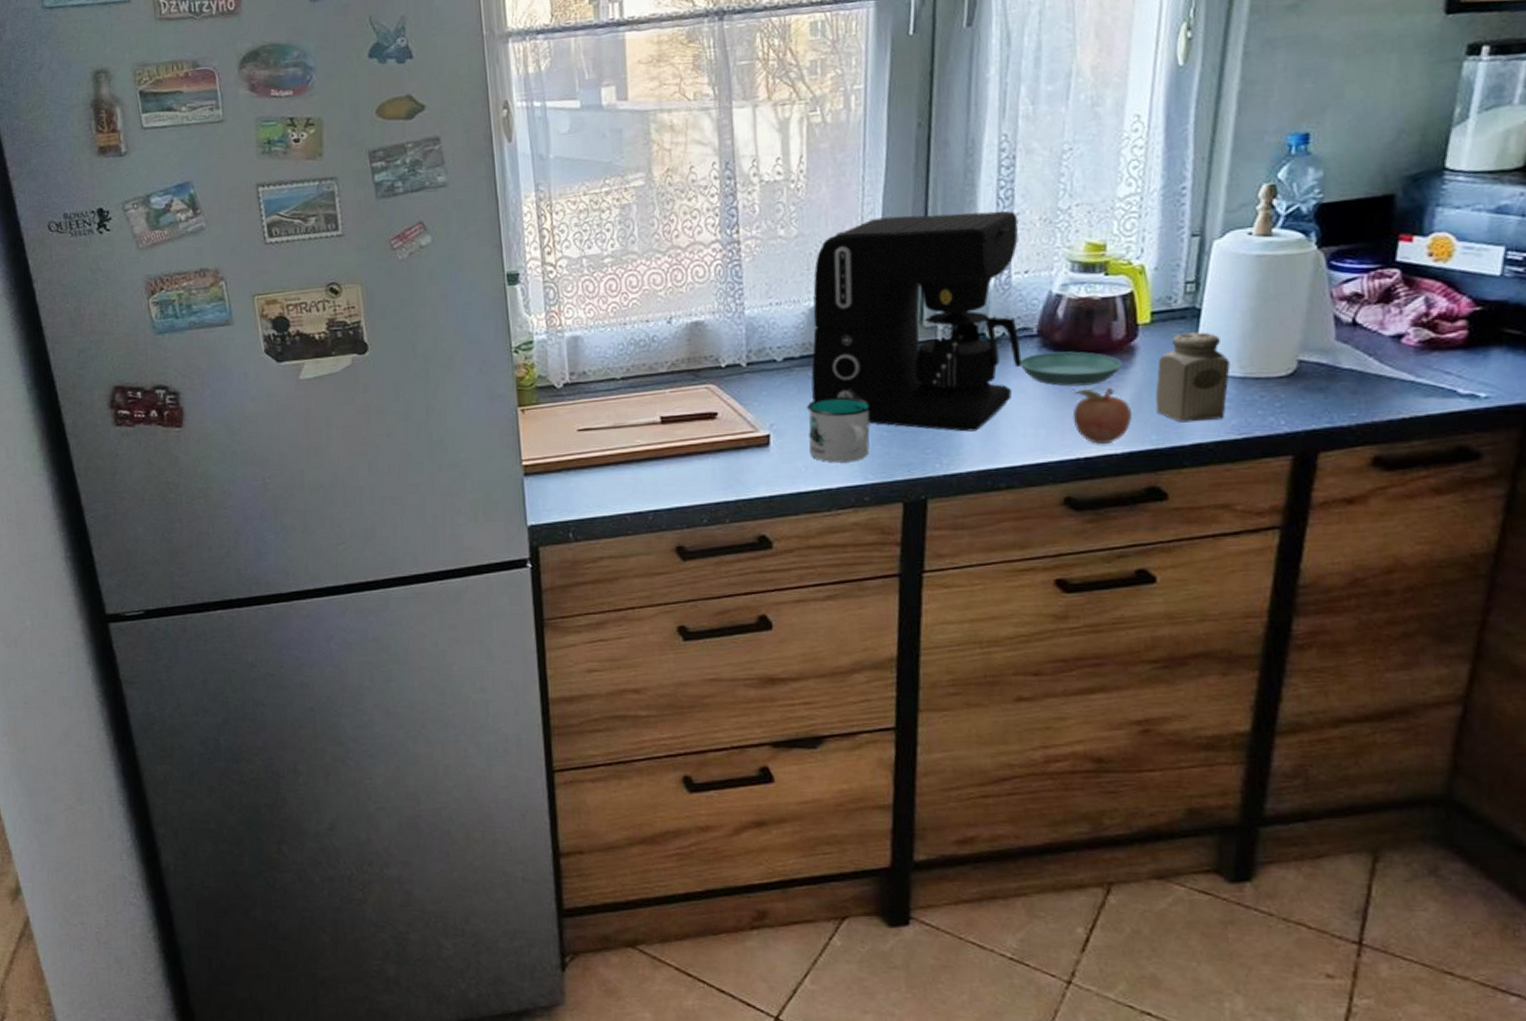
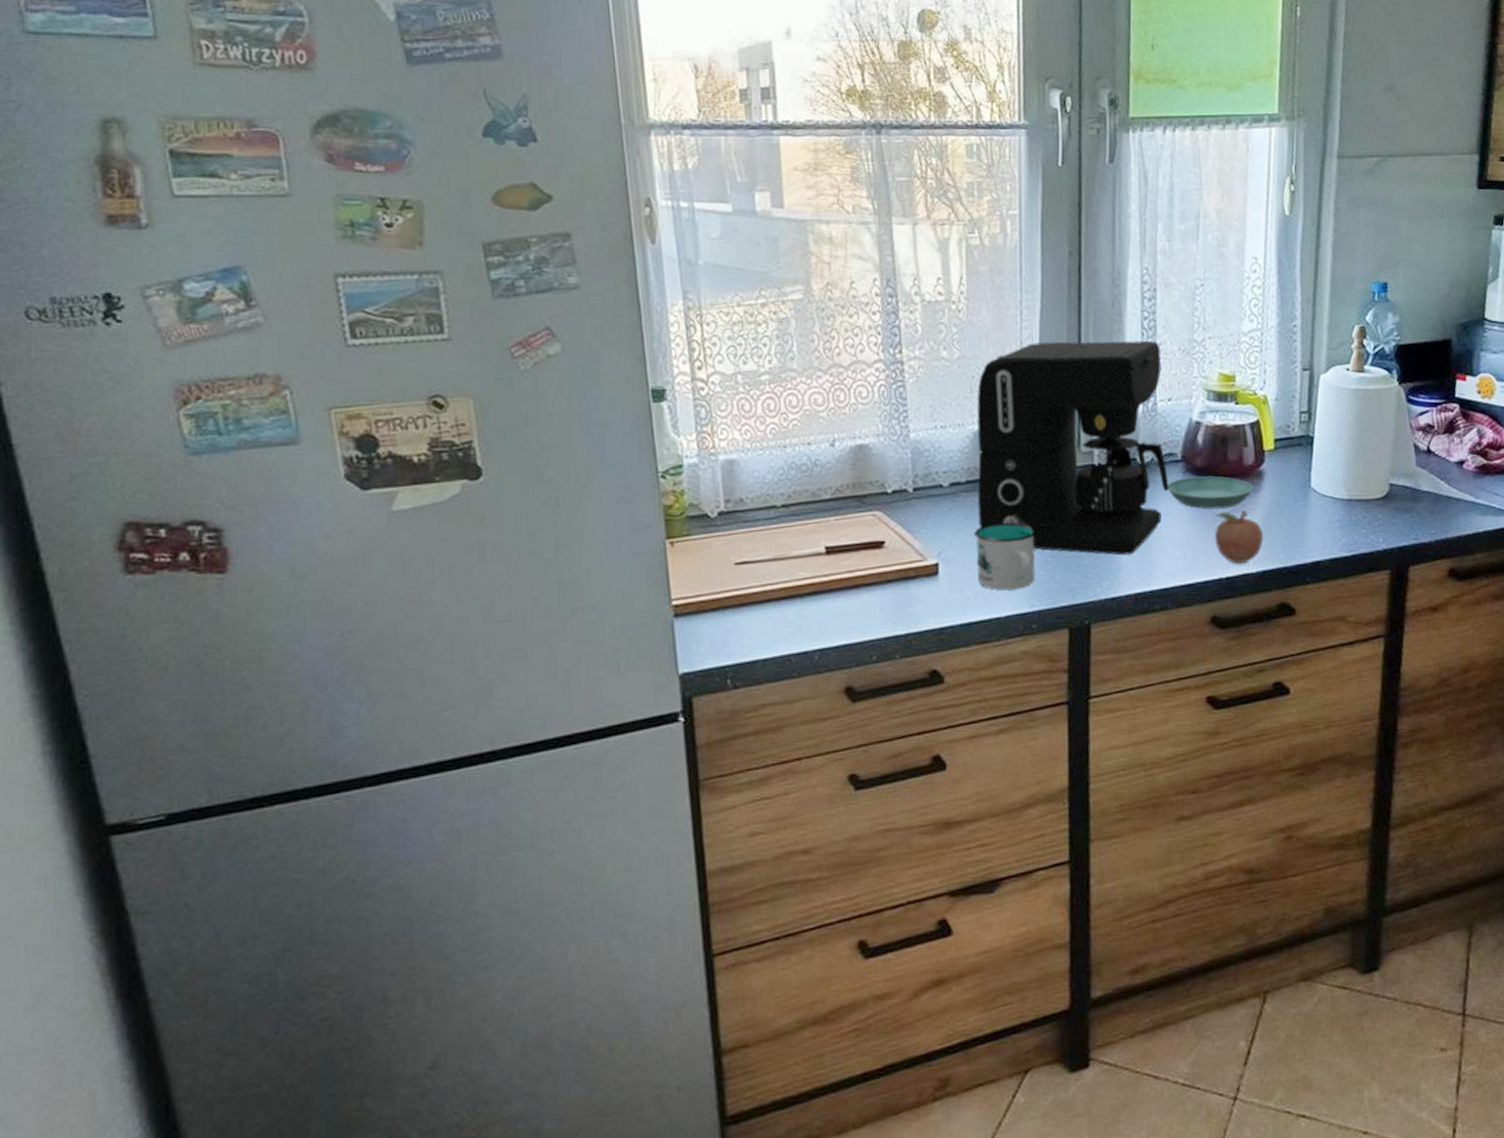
salt shaker: present [1155,332,1231,423] -> none [1281,458,1339,542]

